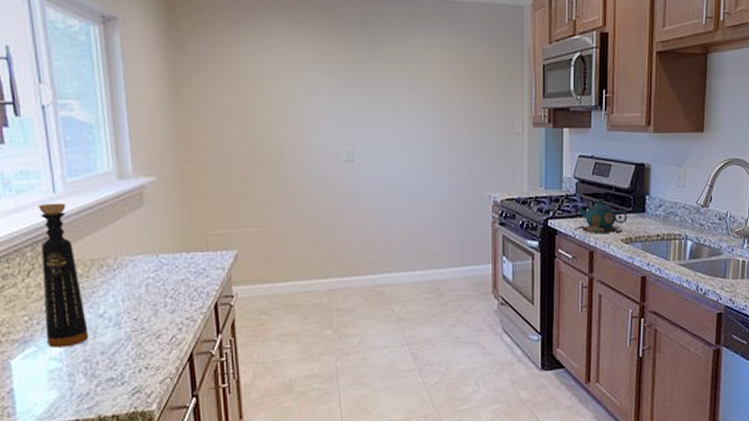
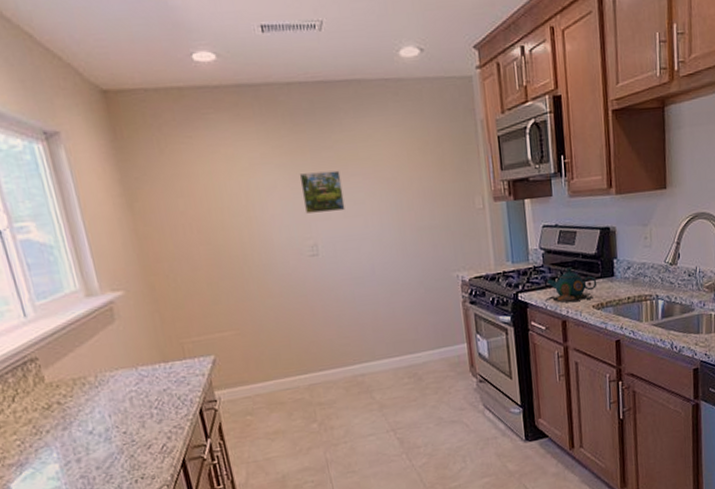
bottle: present [39,203,89,348] -> none [12,326,82,468]
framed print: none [345,81,386,121] -> present [299,170,345,214]

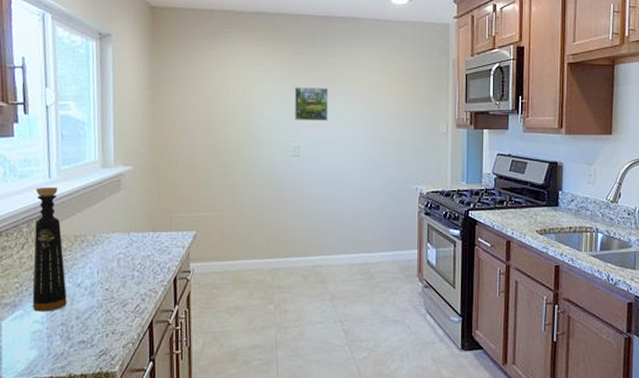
bottle: none [12,326,82,468] -> present [32,187,67,312]
teapot: present [545,267,597,303] -> none [493,193,542,225]

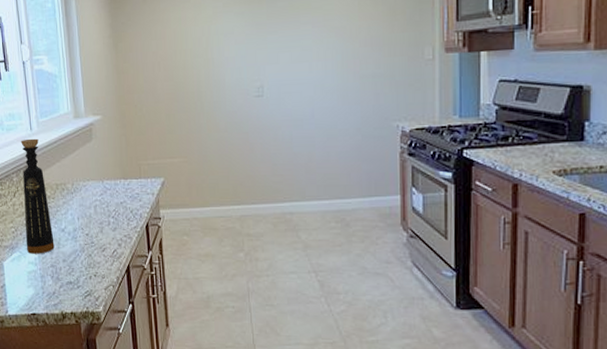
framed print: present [294,87,328,122] -> none [254,19,293,58]

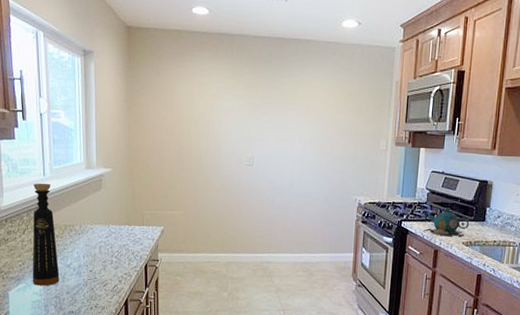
teapot: none [495,126,561,165] -> present [423,207,470,237]

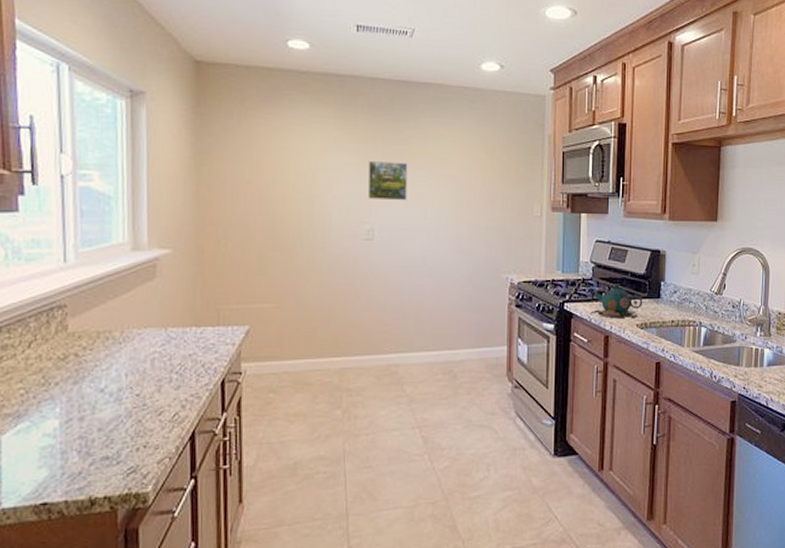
bottle: present [32,183,60,286] -> none [41,273,87,423]
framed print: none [249,103,281,136] -> present [367,161,408,201]

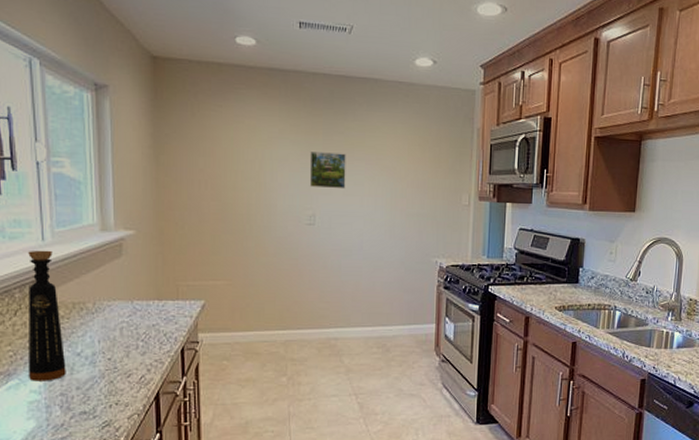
bottle: none [41,273,87,423] -> present [28,250,66,381]
teapot: present [590,283,643,319] -> none [513,269,562,302]

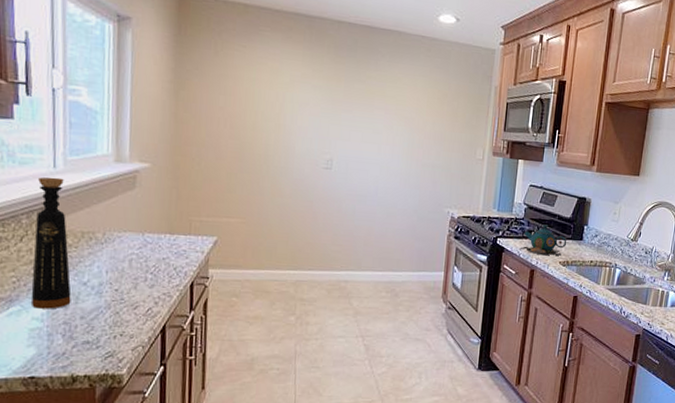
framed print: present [309,152,346,189] -> none [328,97,367,136]
teapot: none [513,269,562,302] -> present [520,224,567,257]

